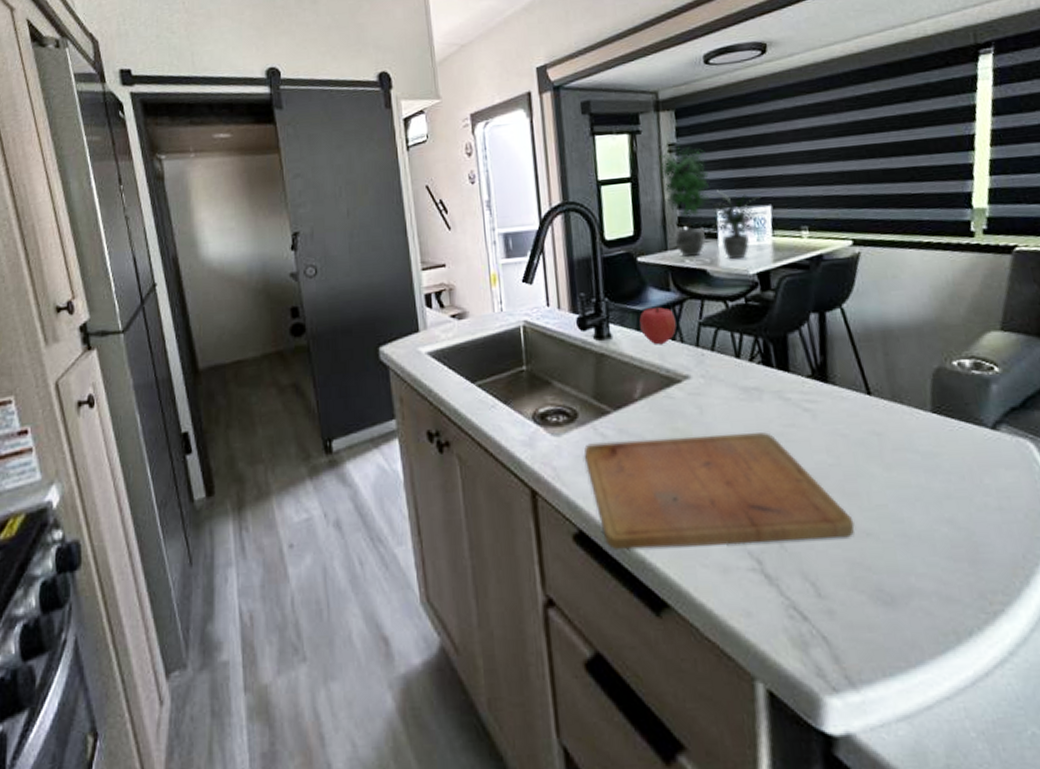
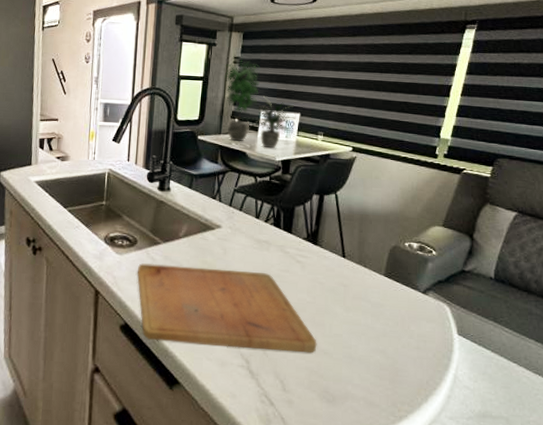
fruit: present [639,306,677,345] -> none [192,173,218,201]

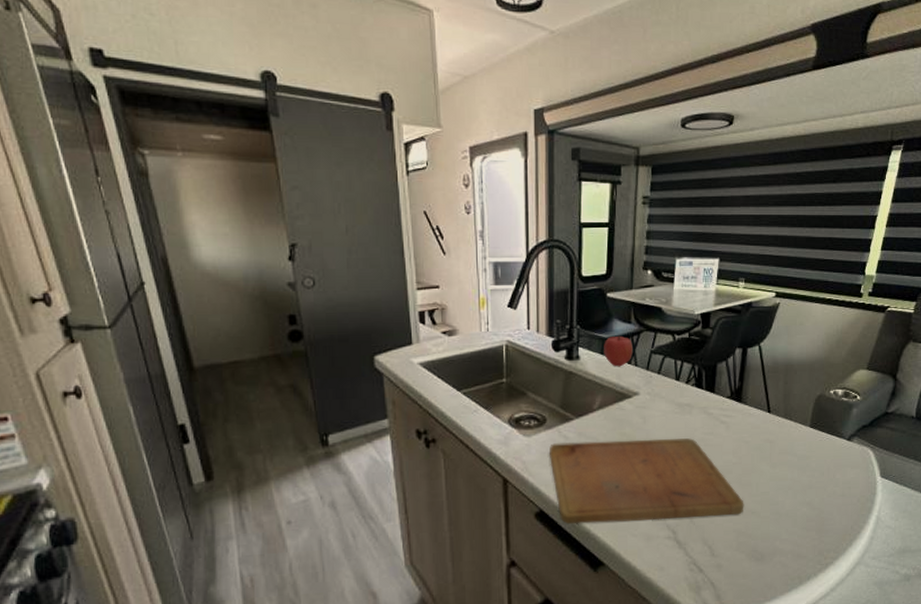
fruit: none [192,173,218,201] -> present [604,335,633,367]
potted plant: present [225,60,294,149] -> none [633,200,712,301]

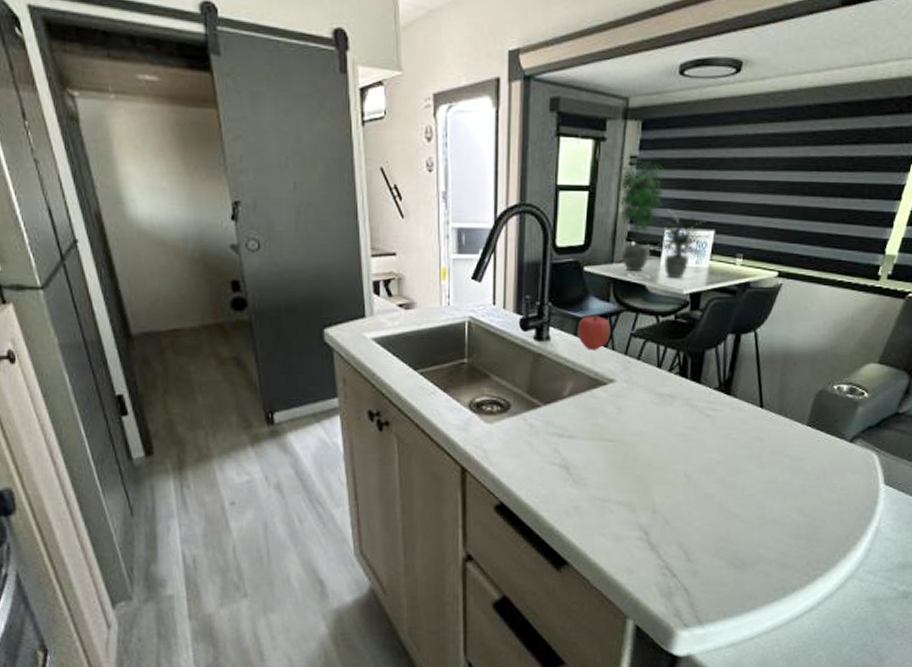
cutting board: present [550,438,744,525] -> none [513,431,727,520]
potted plant: none [633,200,712,301] -> present [618,160,707,279]

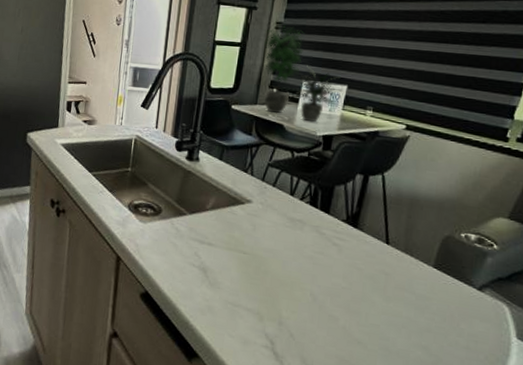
fruit: present [577,315,610,351] -> none [222,145,251,174]

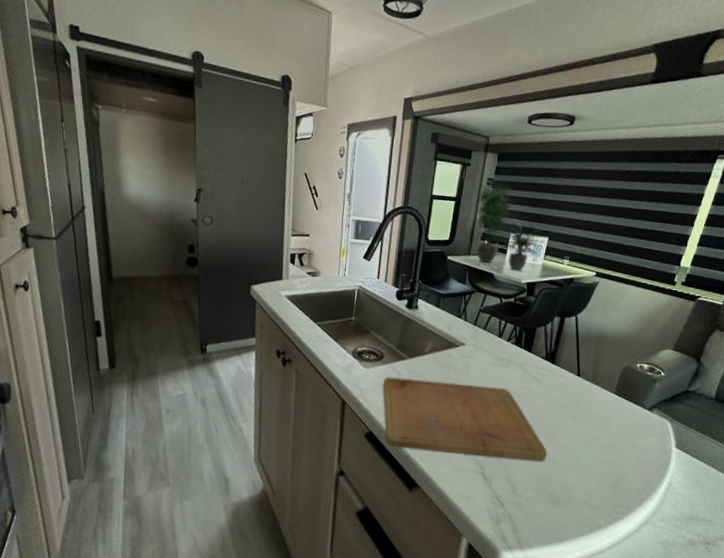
cutting board: none [160,233,351,341] -> present [382,377,548,461]

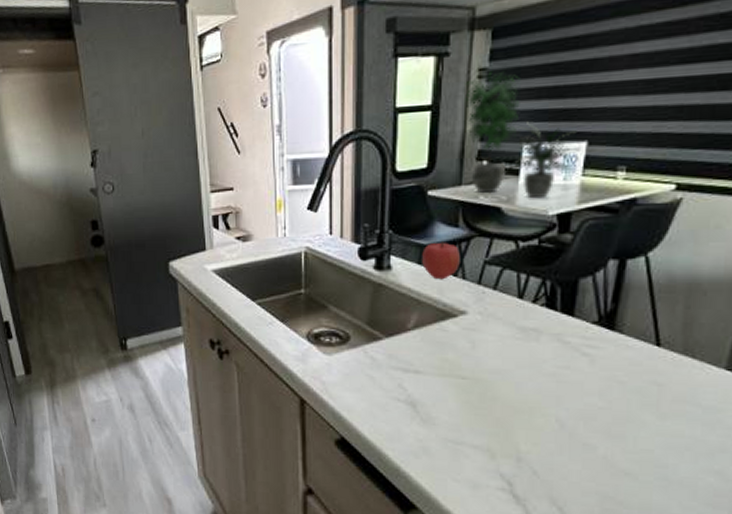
cutting board: present [382,377,548,461] -> none [353,364,614,473]
fruit: none [439,293,465,320] -> present [422,242,460,280]

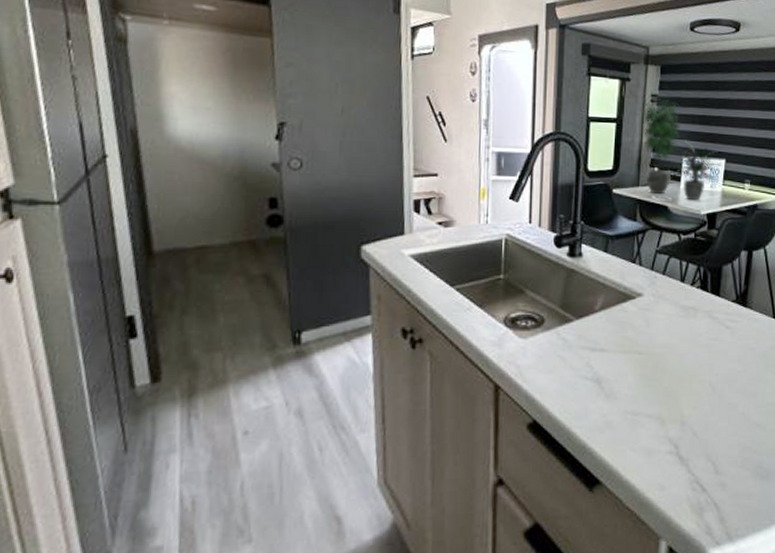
fruit: present [422,242,460,280] -> none [608,233,637,266]

